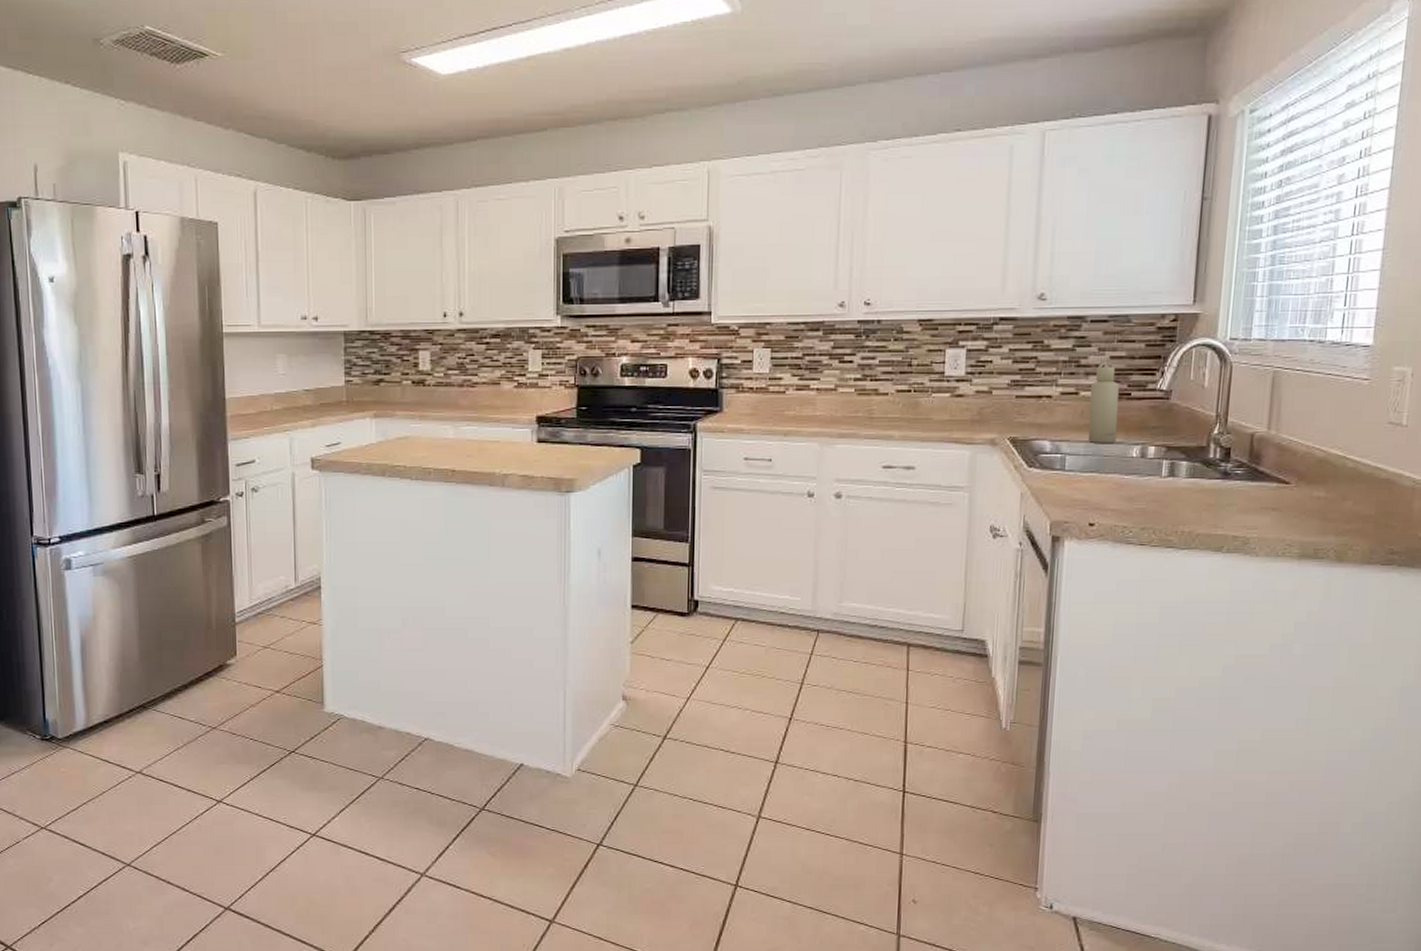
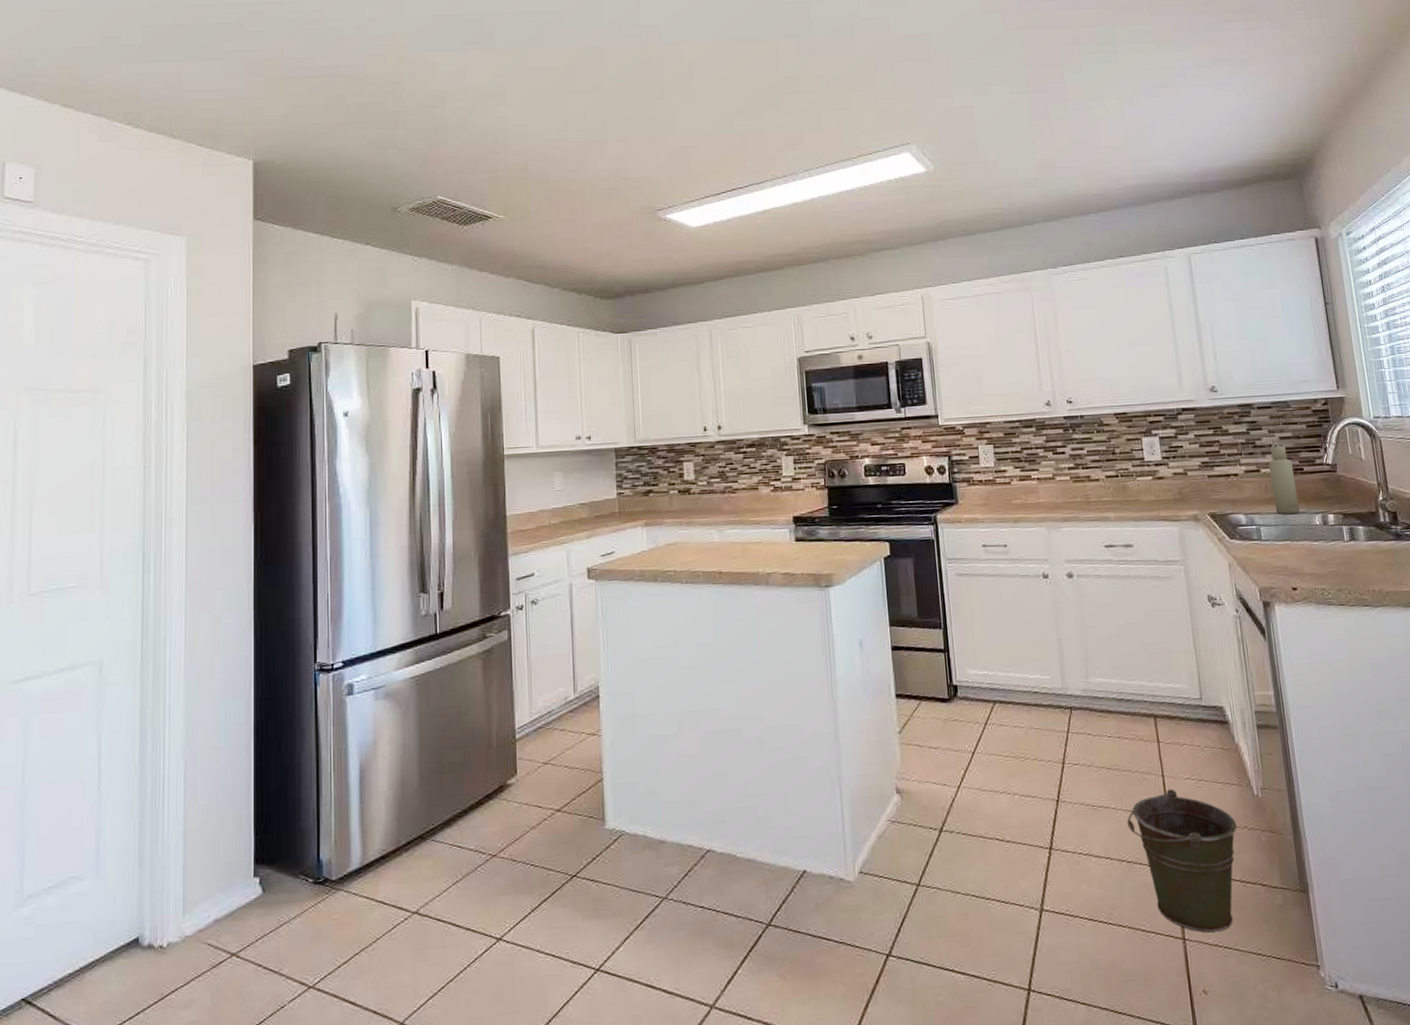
bucket: none [861,716,978,850] -> present [1127,789,1237,933]

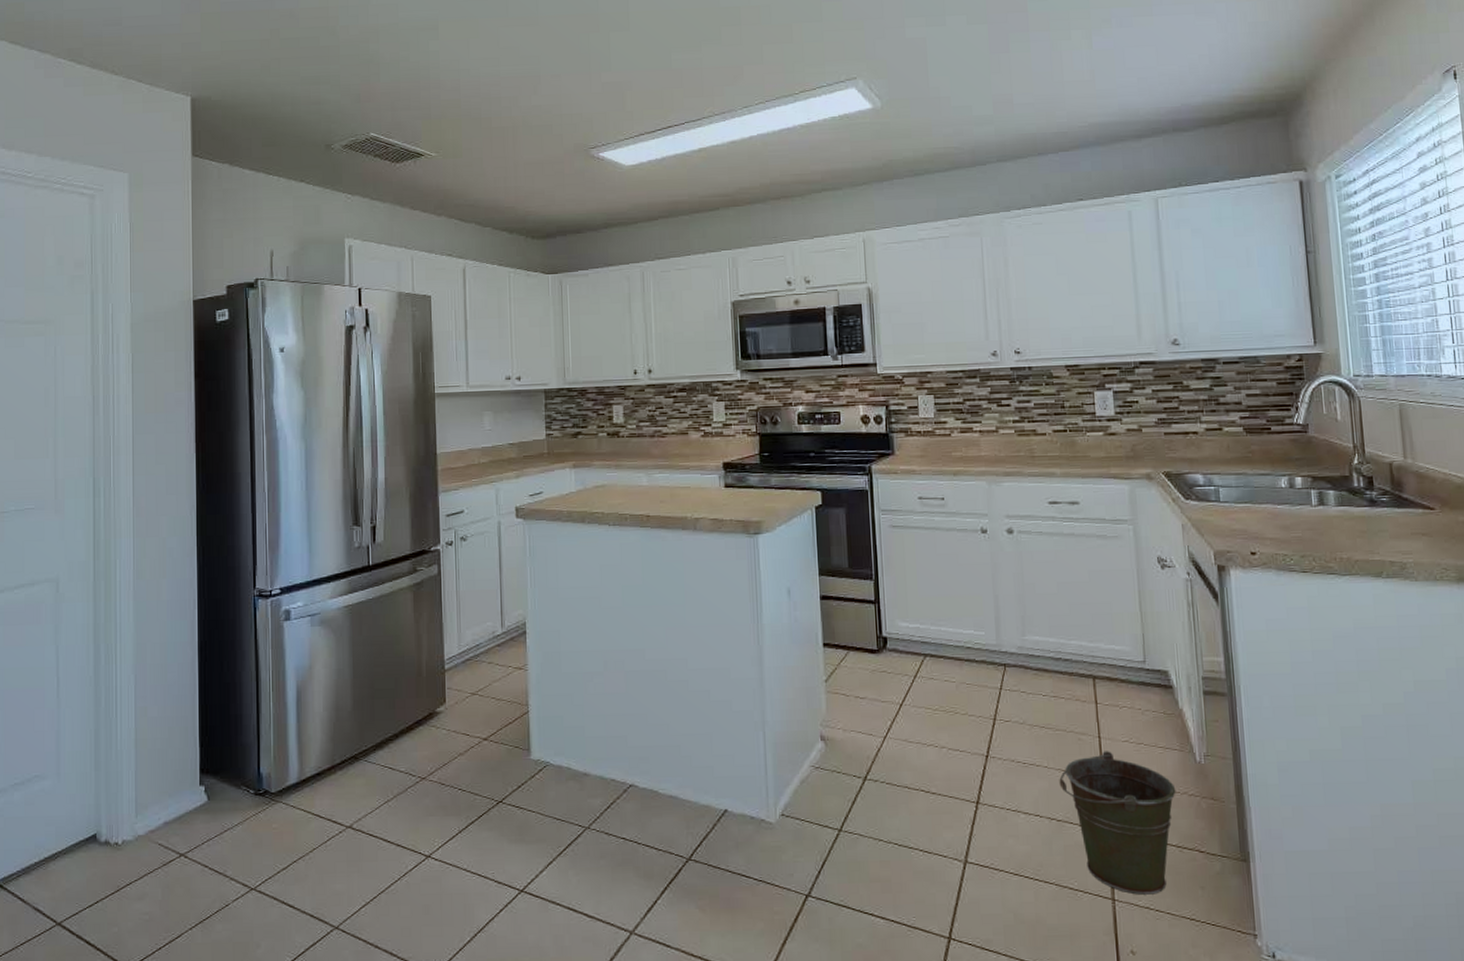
bottle: present [1268,442,1300,515] -> none [1231,399,1264,476]

